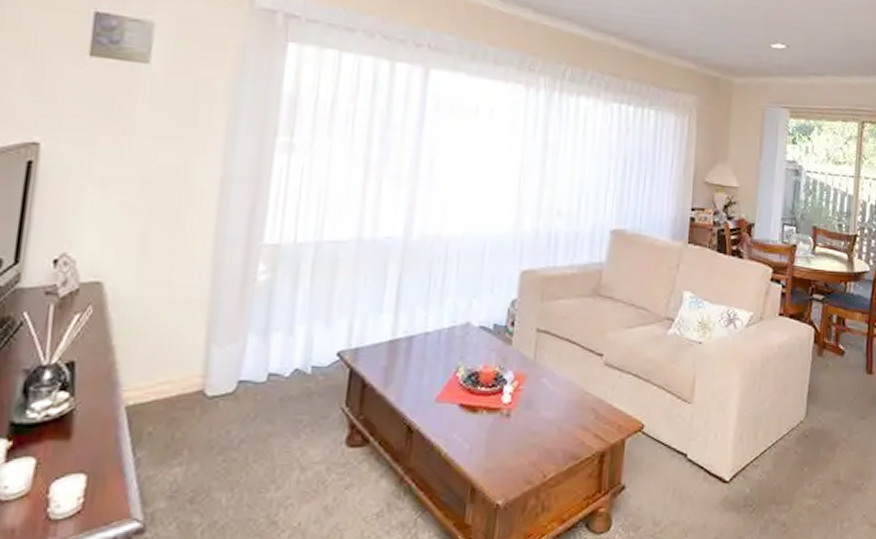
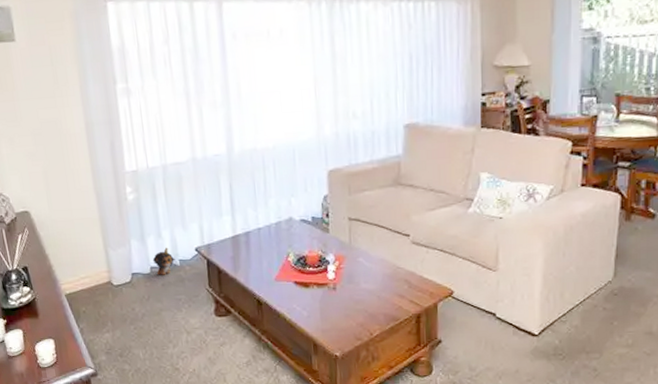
plush toy: none [273,348,306,386] -> present [152,247,175,275]

